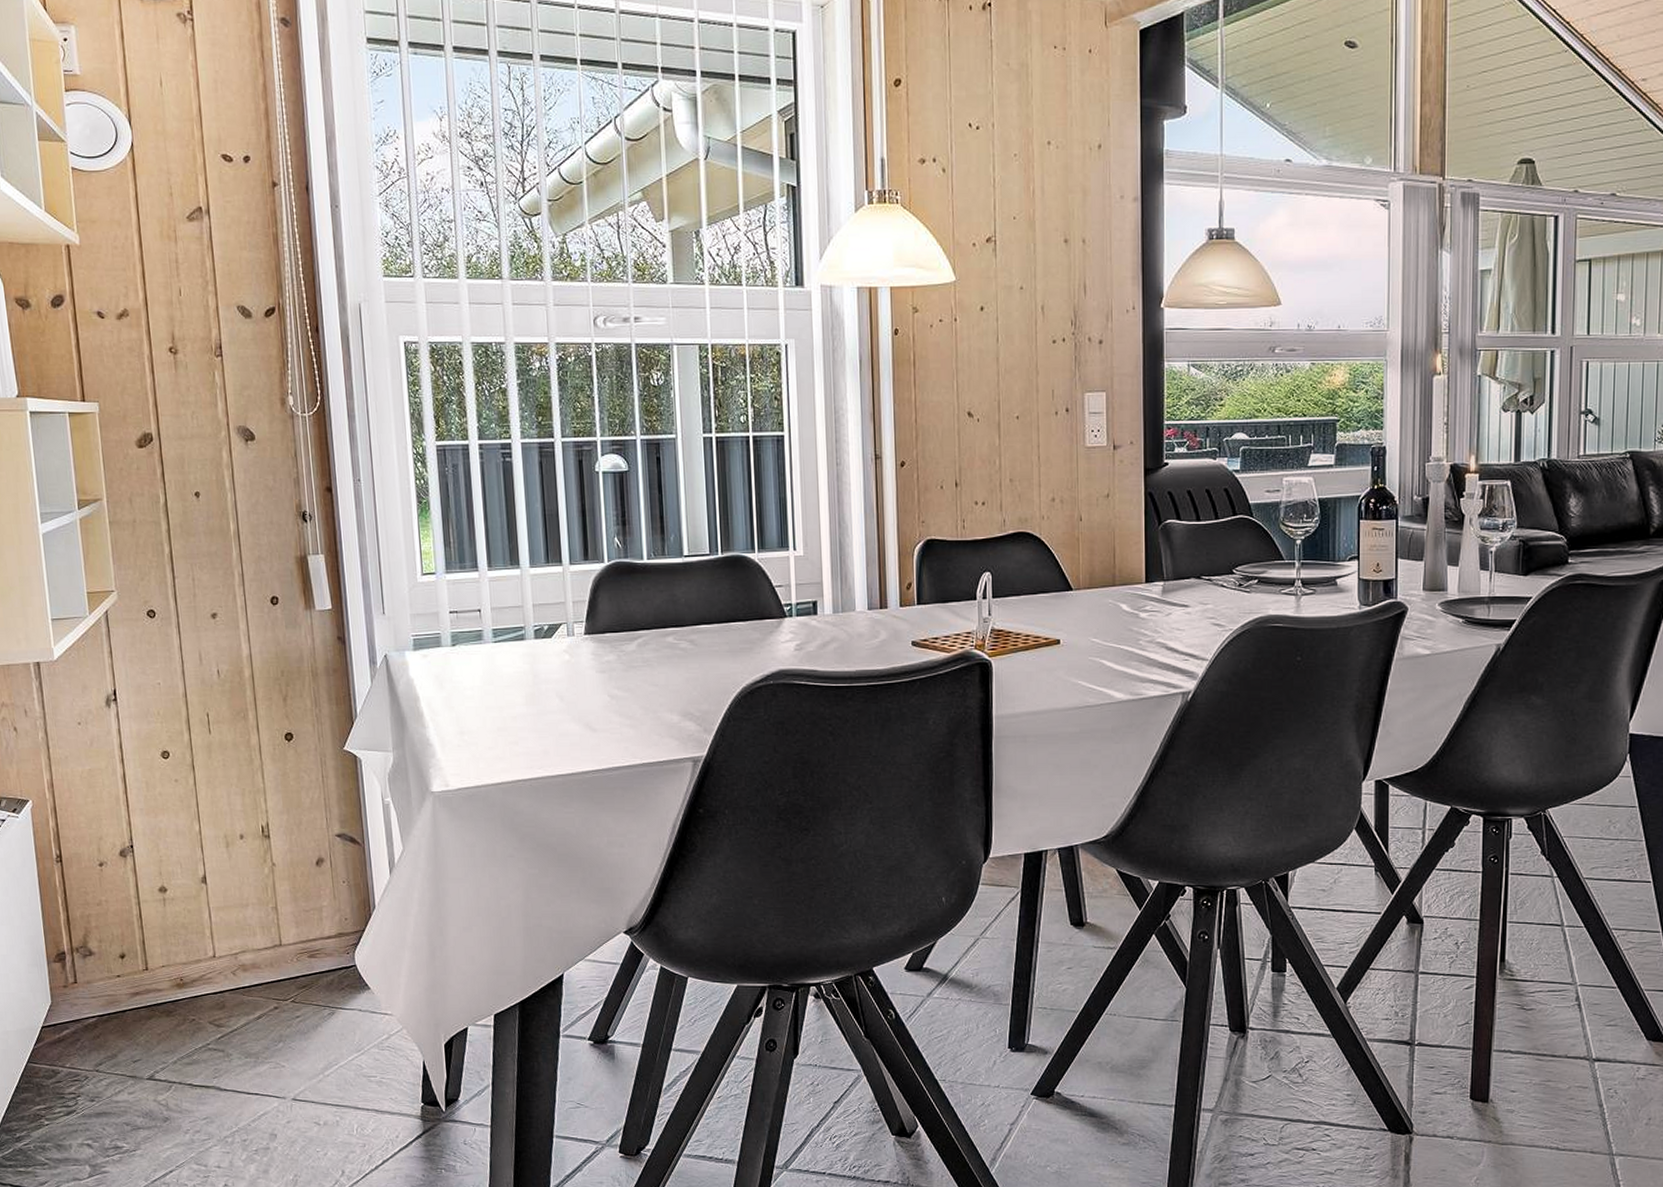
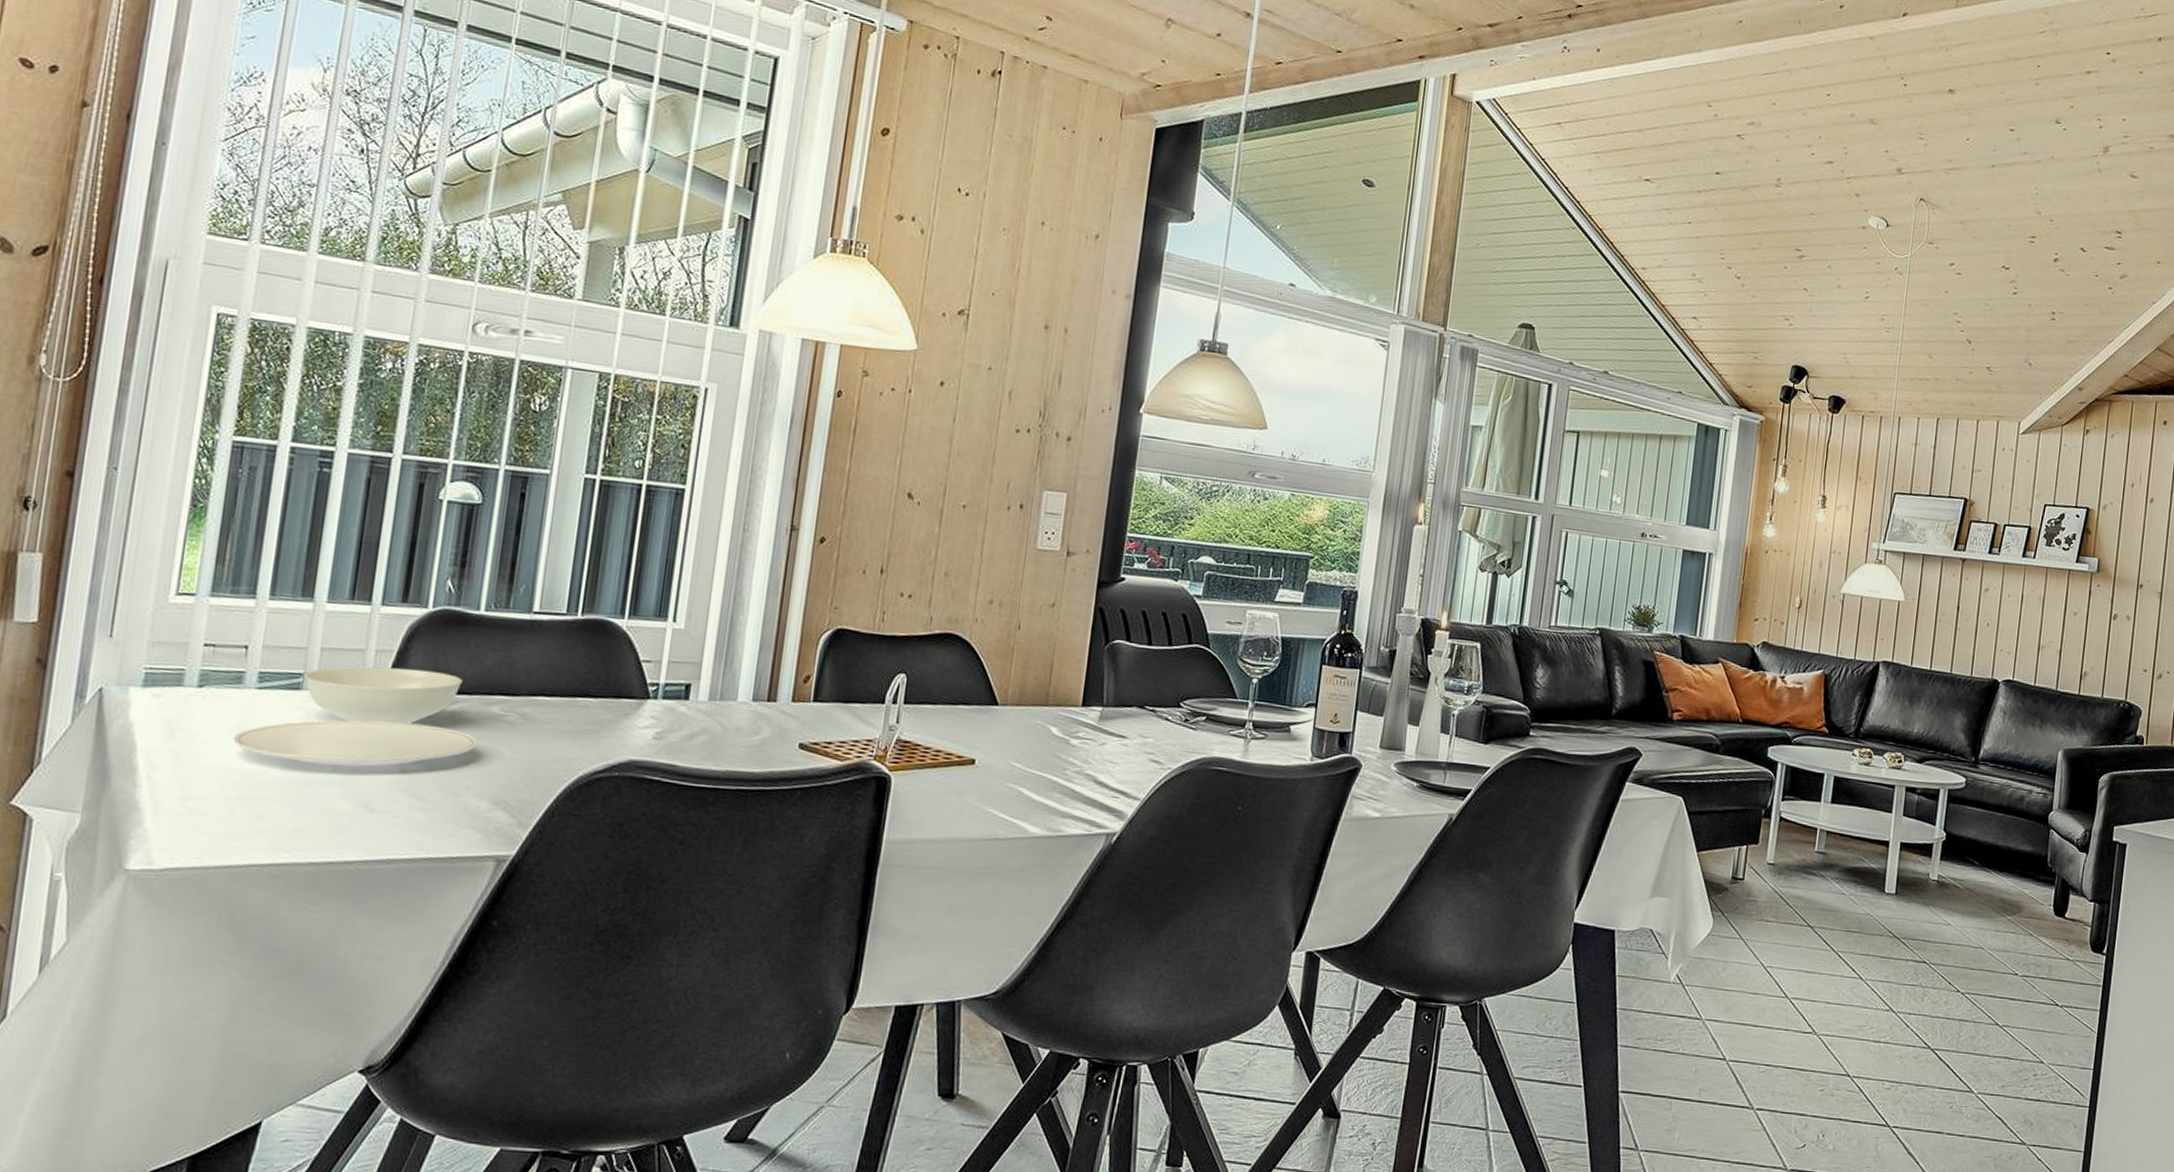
plate: none [485,657,662,698] -> present [233,720,479,767]
bowl: none [525,613,641,662] -> present [304,666,463,725]

